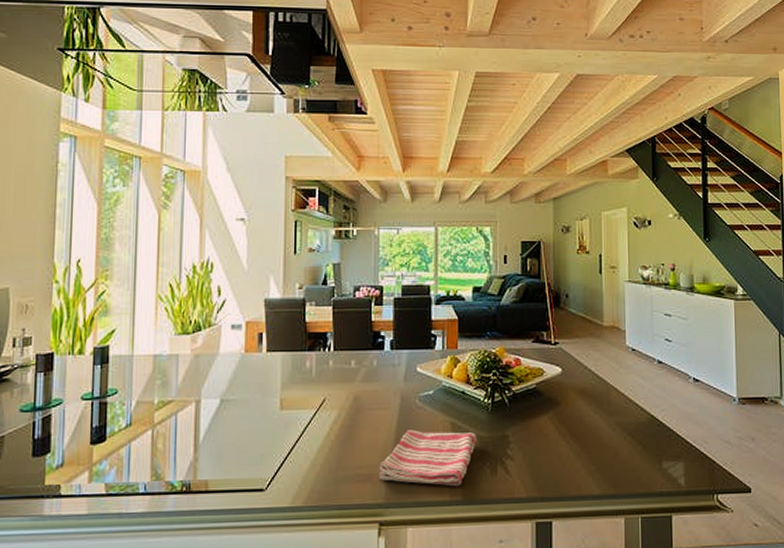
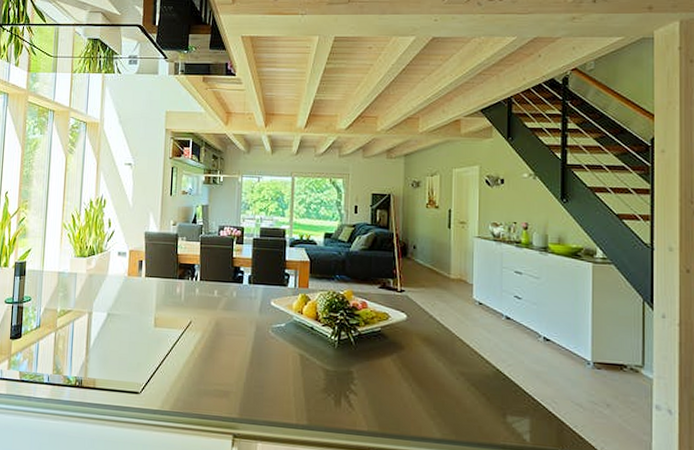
dish towel: present [379,430,476,487] -> none [234,356,323,413]

